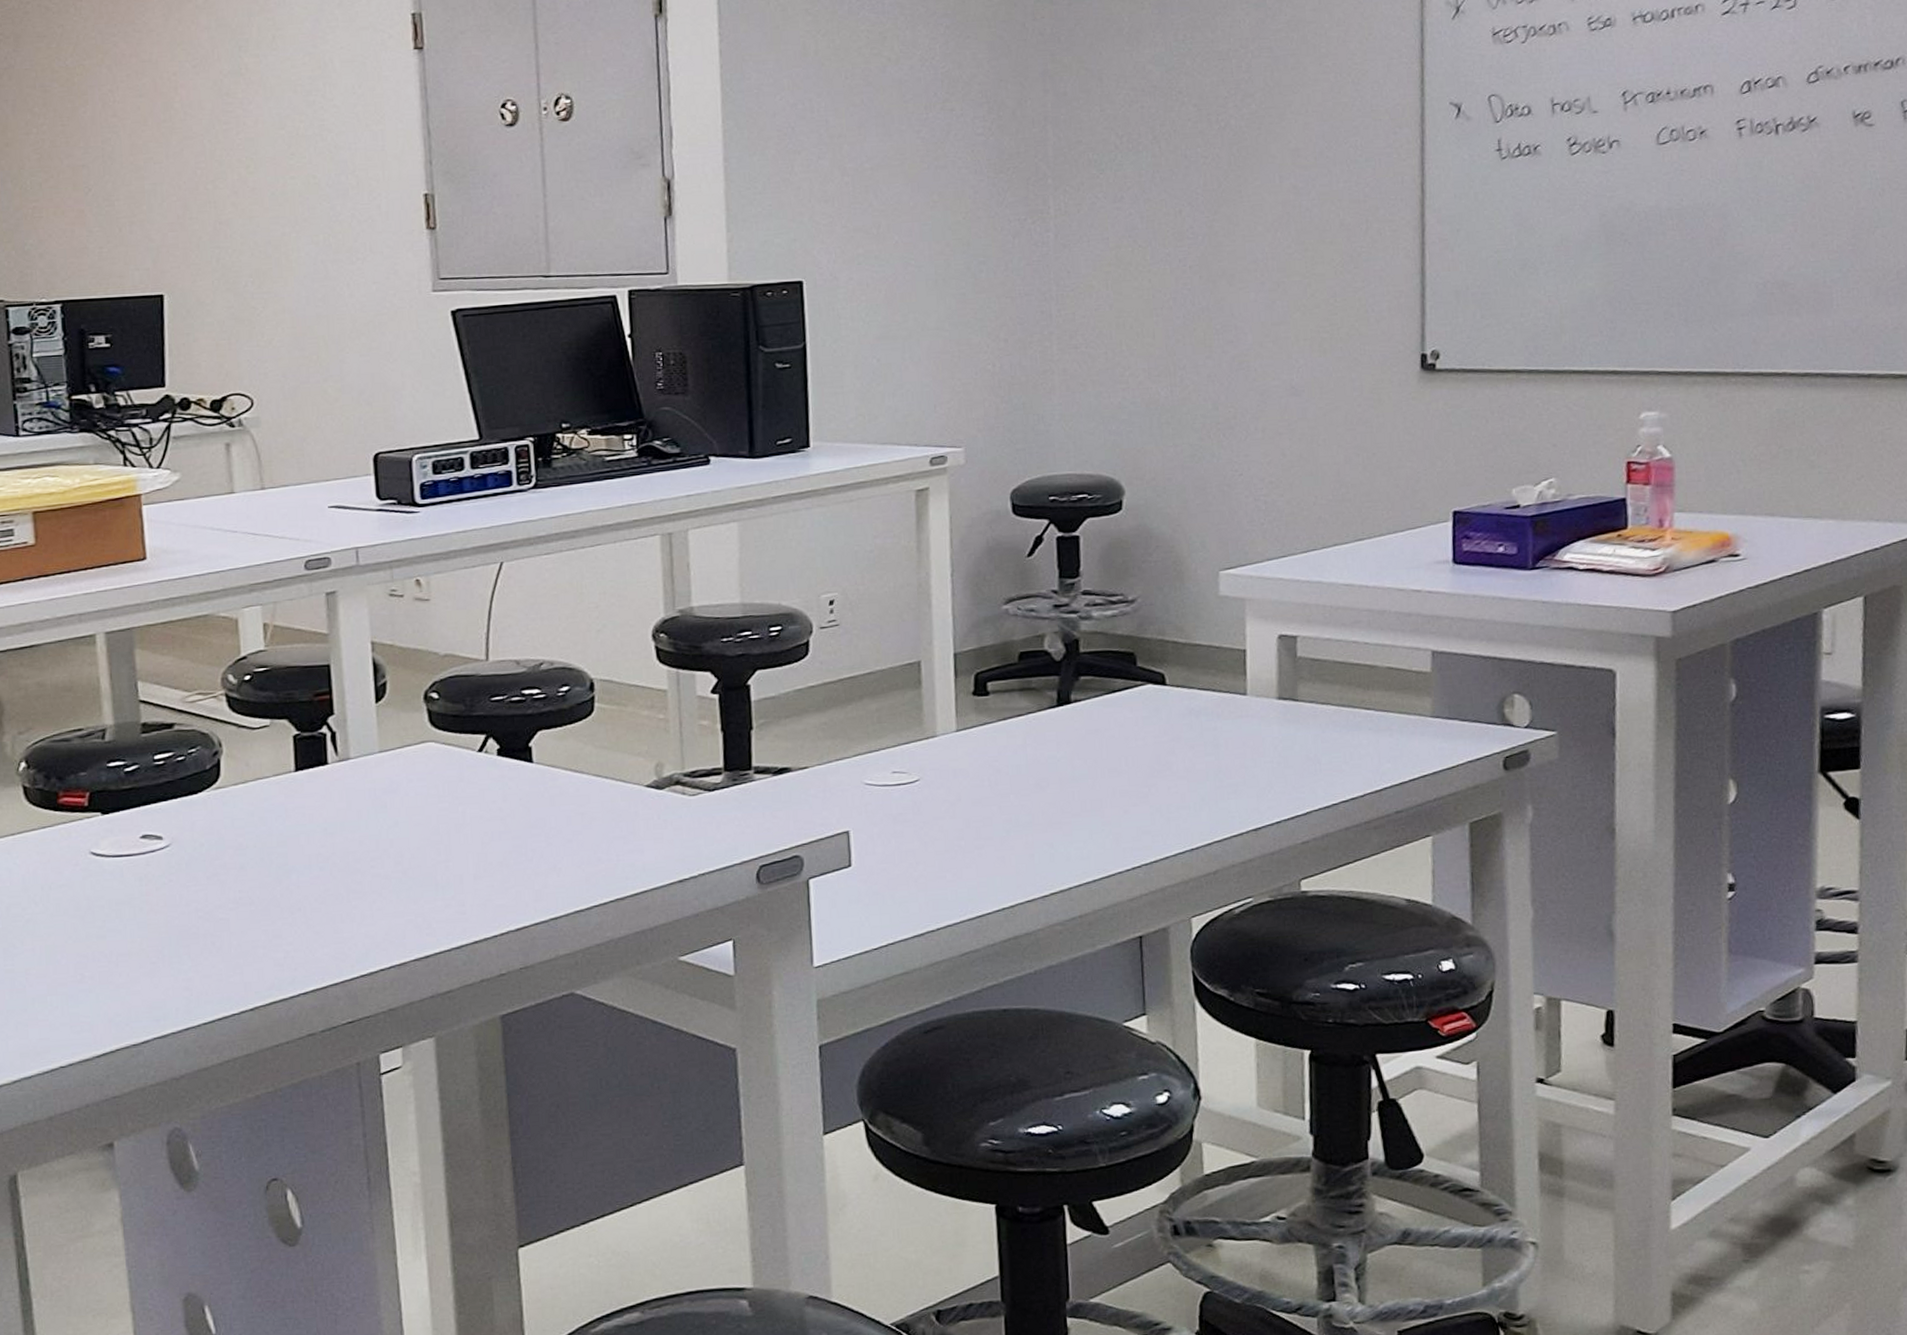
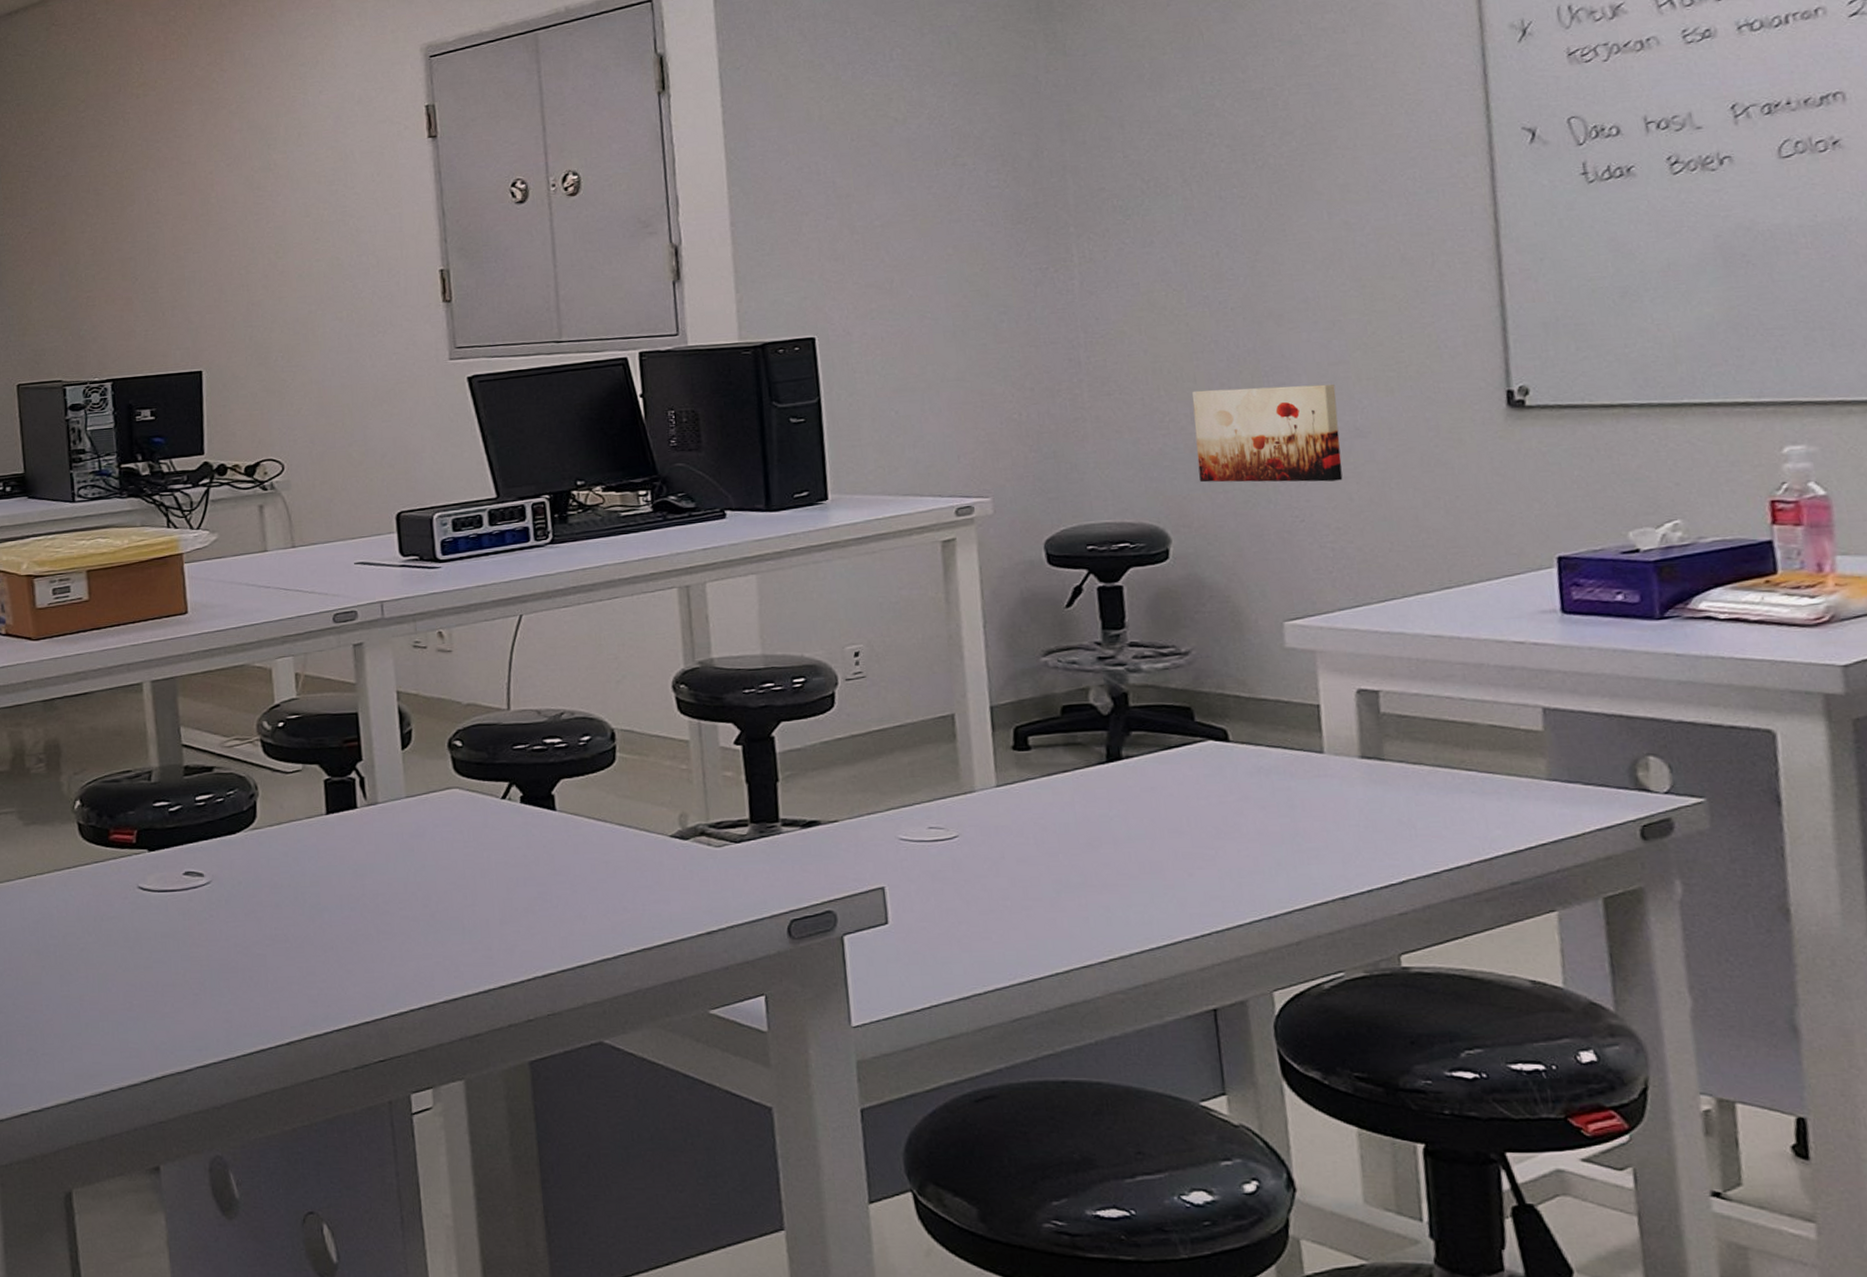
wall art: none [1150,343,1278,438] -> present [1192,384,1343,483]

